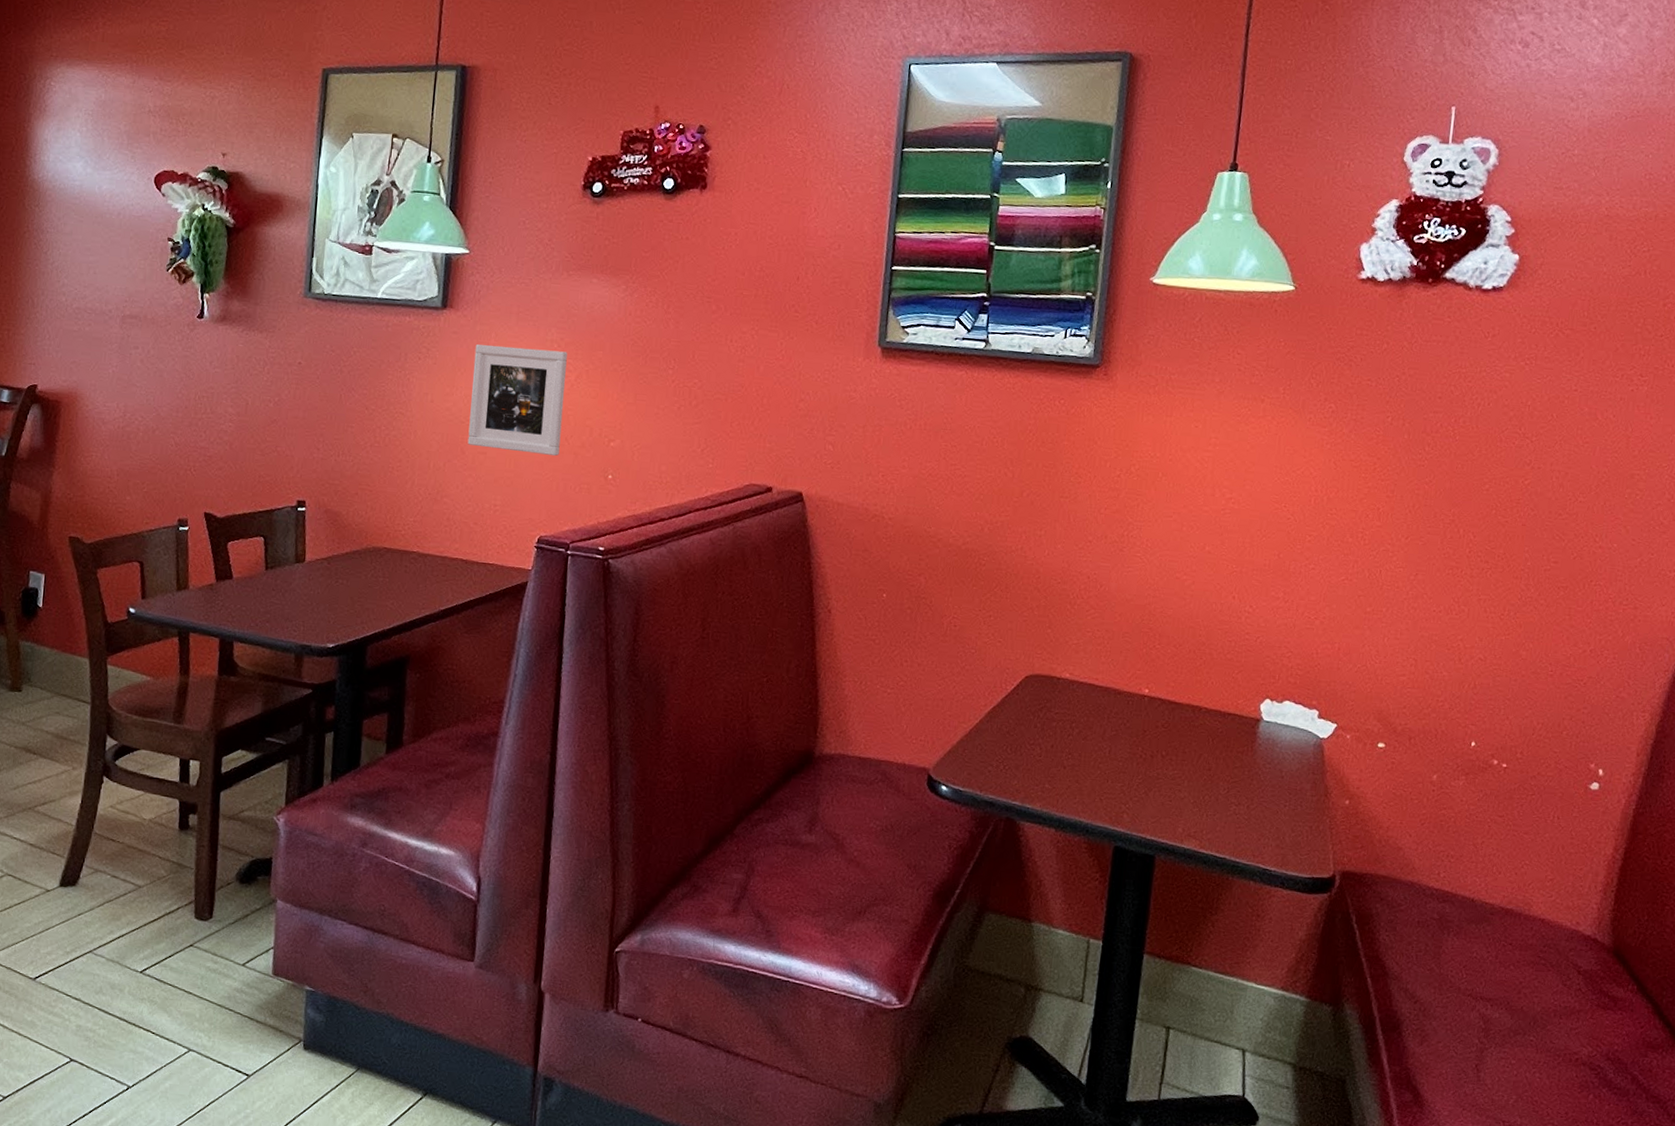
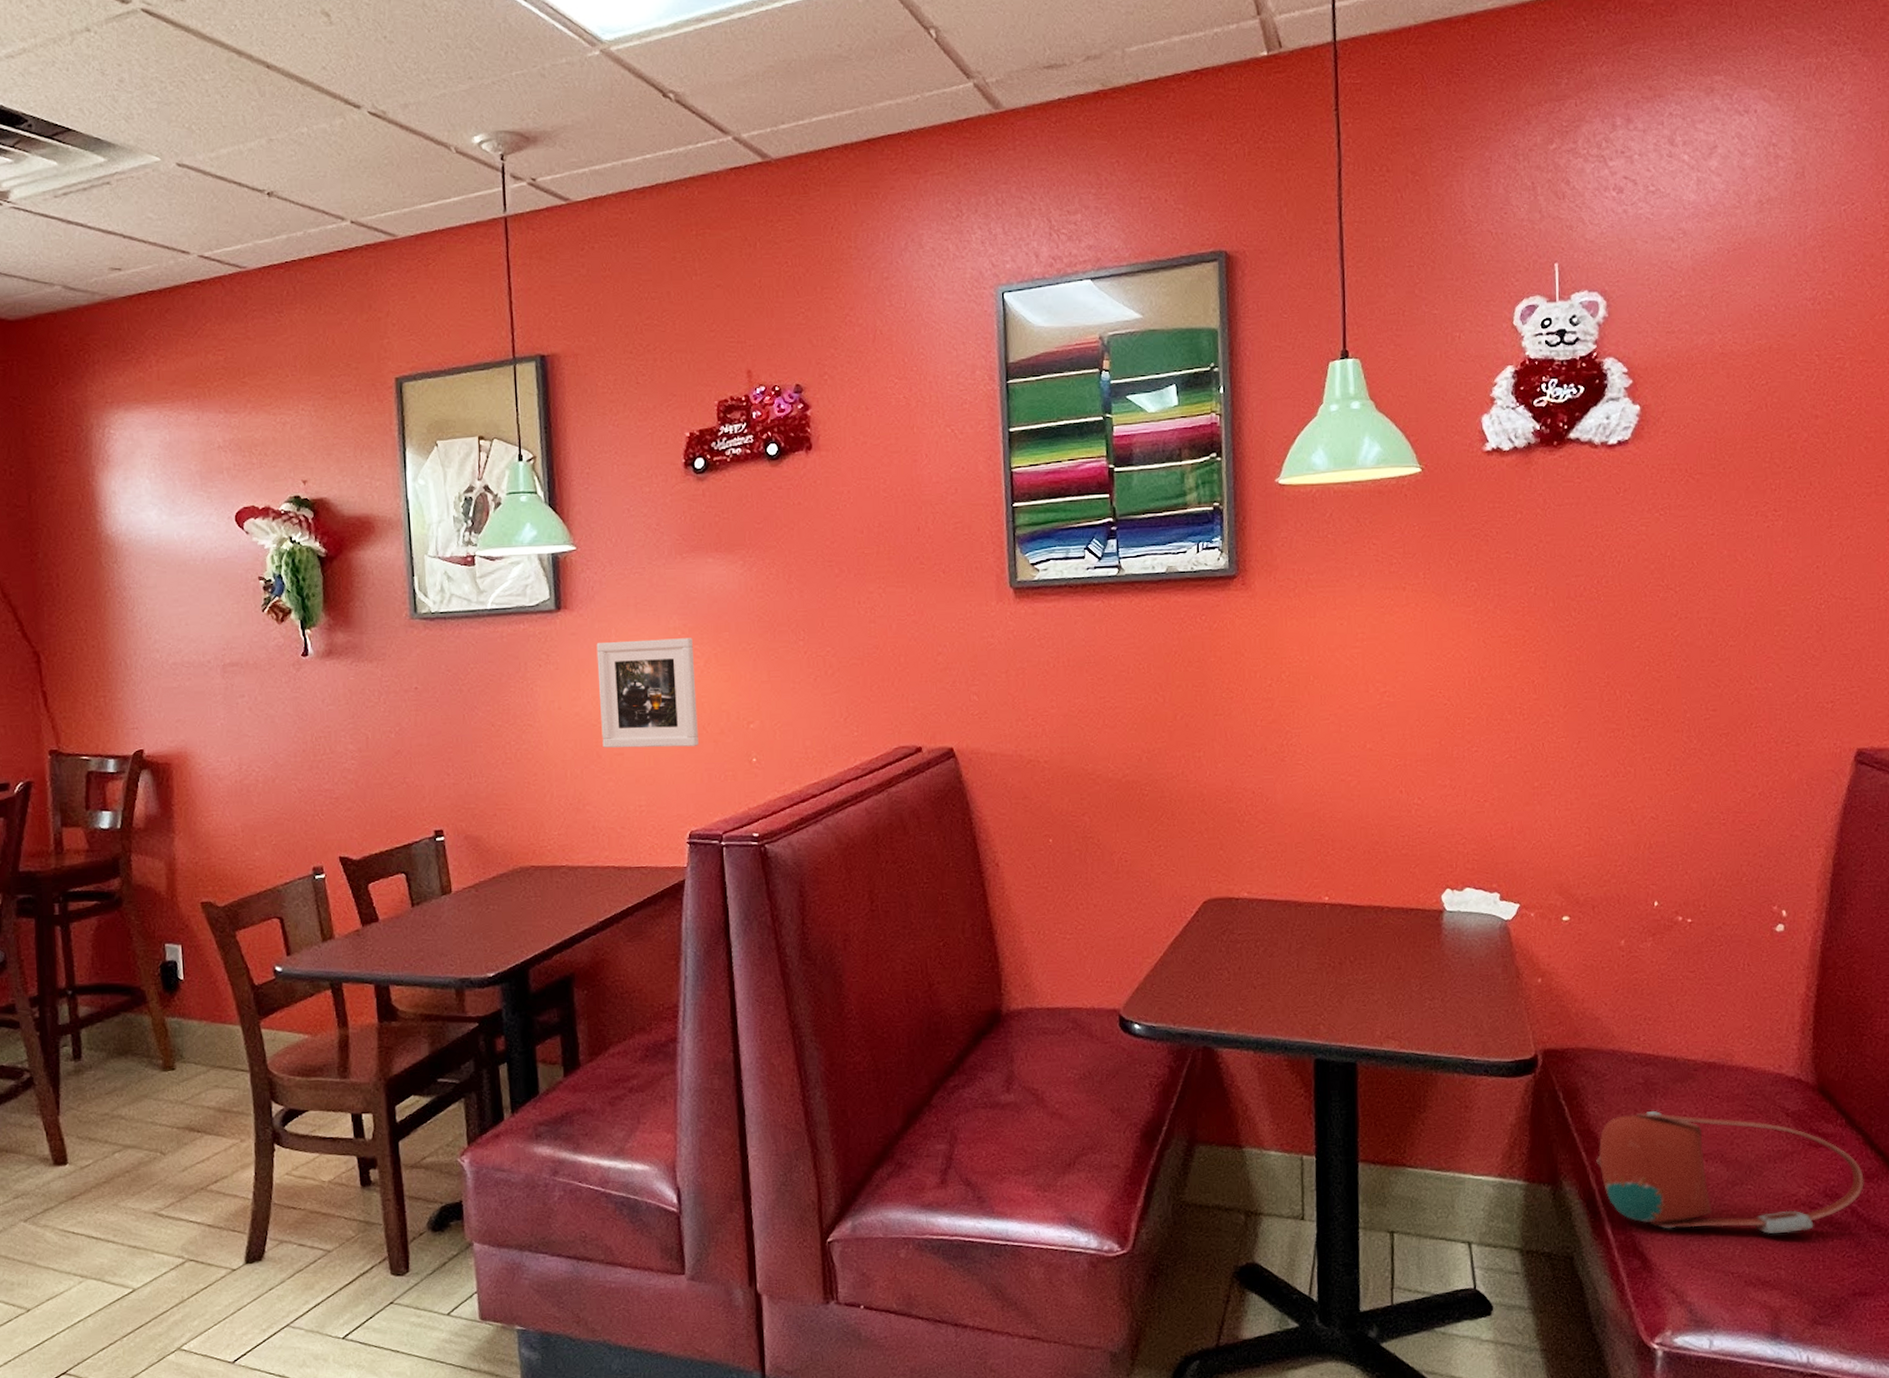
handbag: none [1380,947,1649,1091] -> present [1596,1111,1864,1234]

